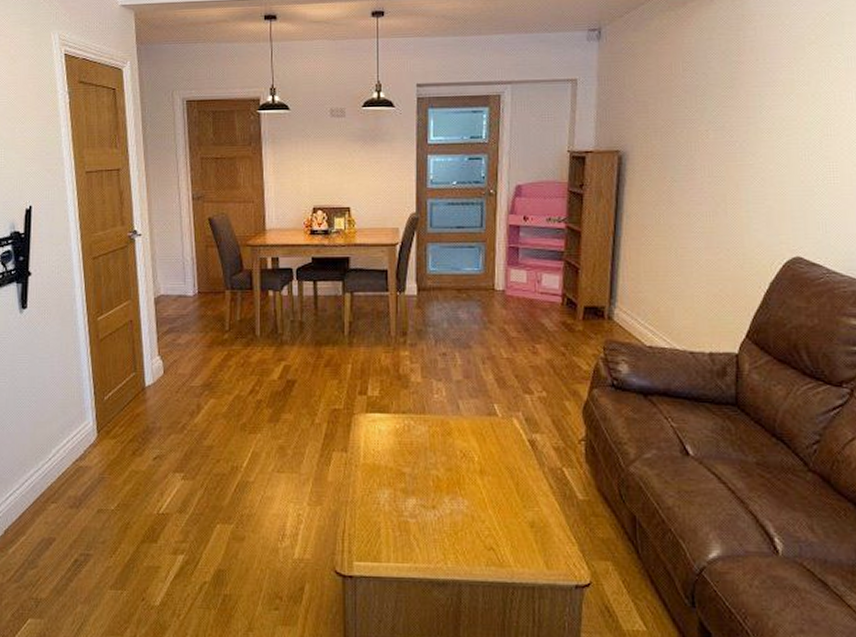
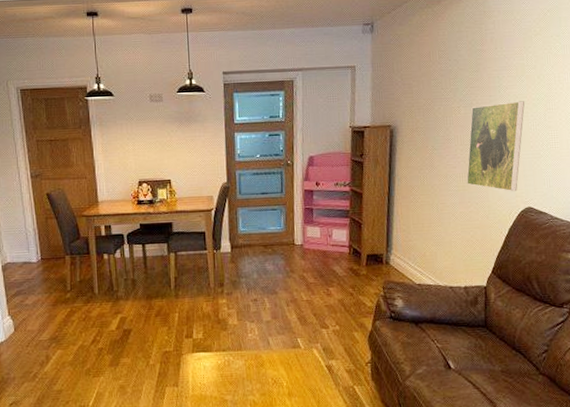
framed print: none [715,124,795,237] -> present [467,101,525,192]

